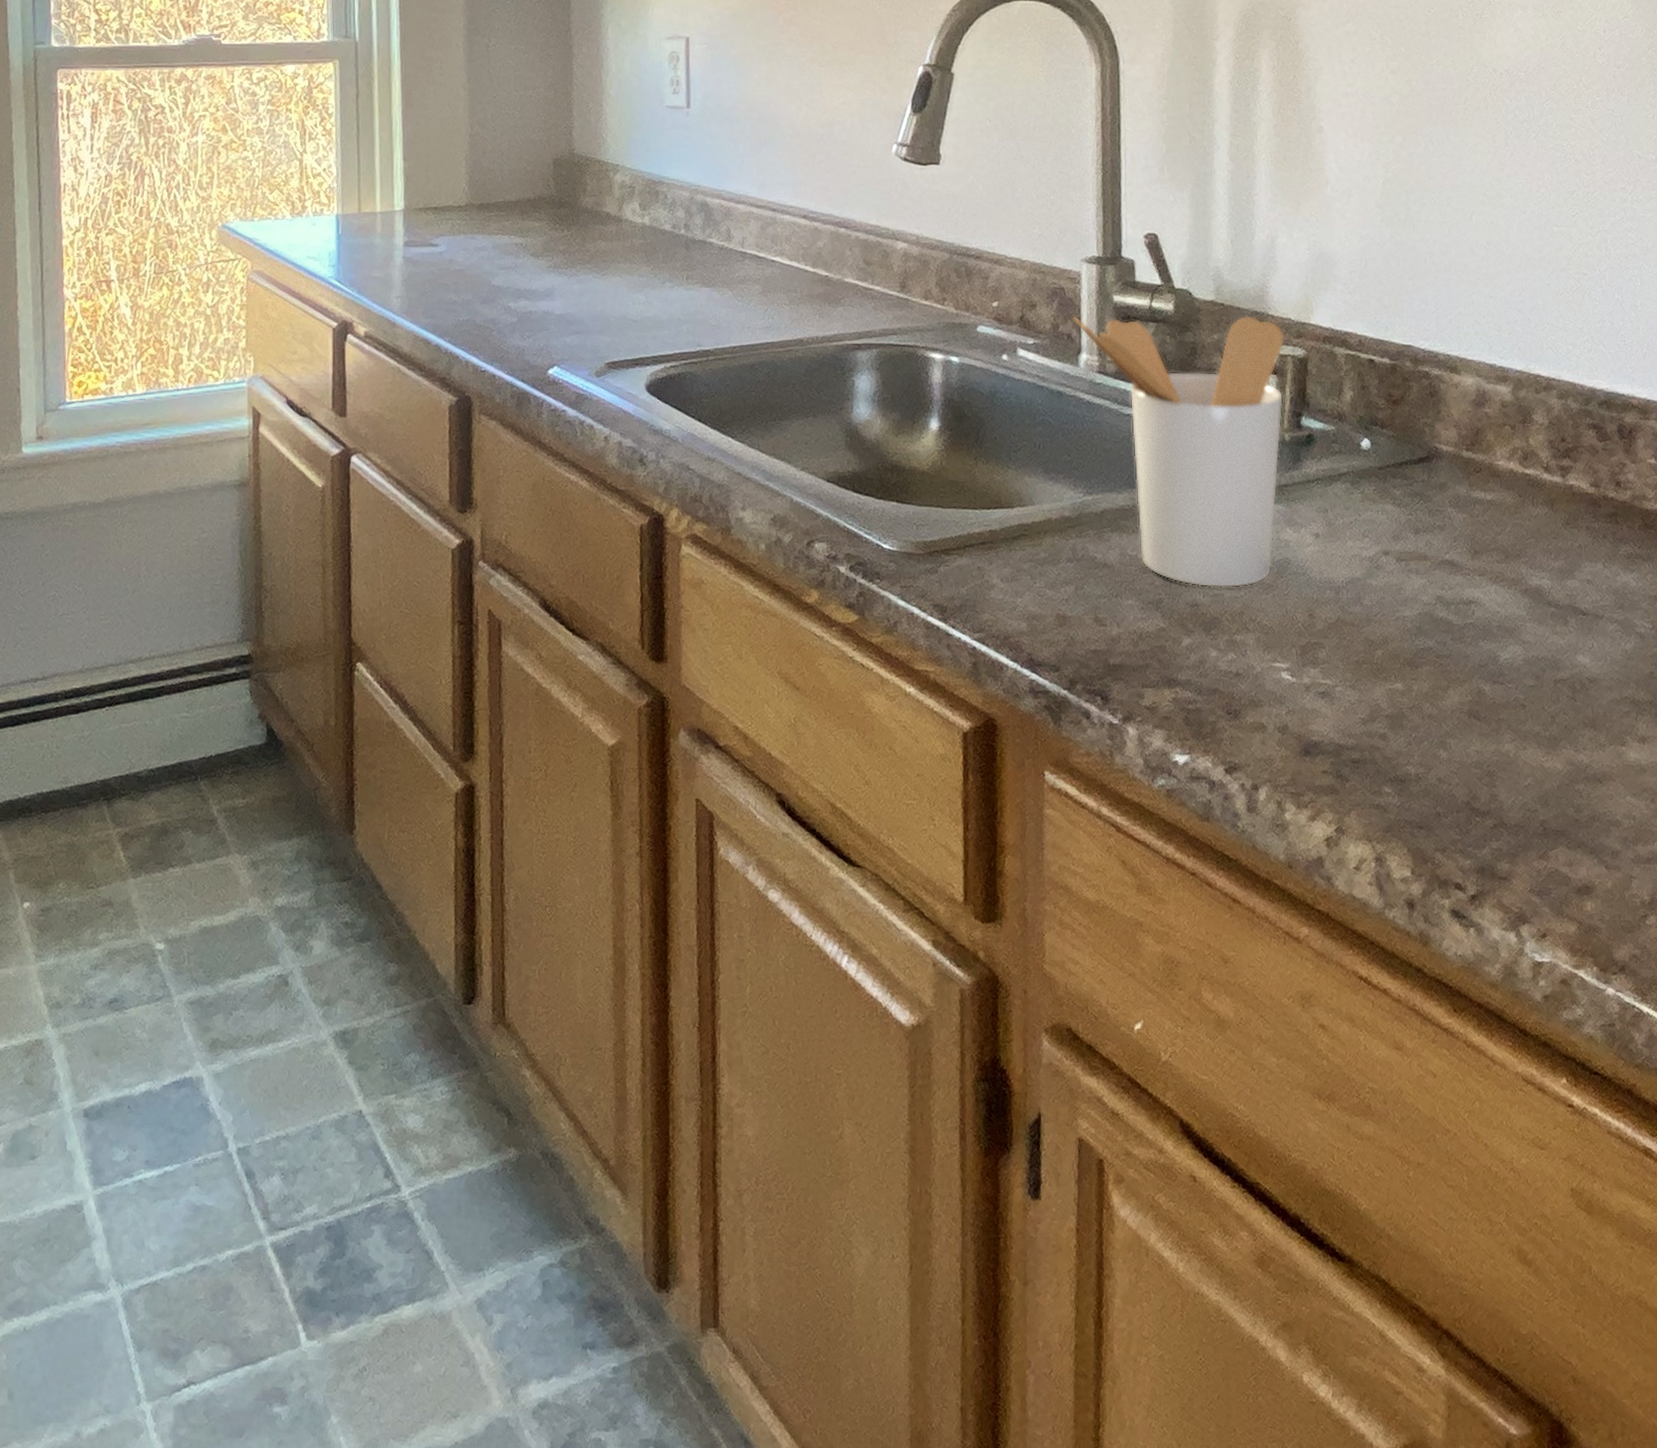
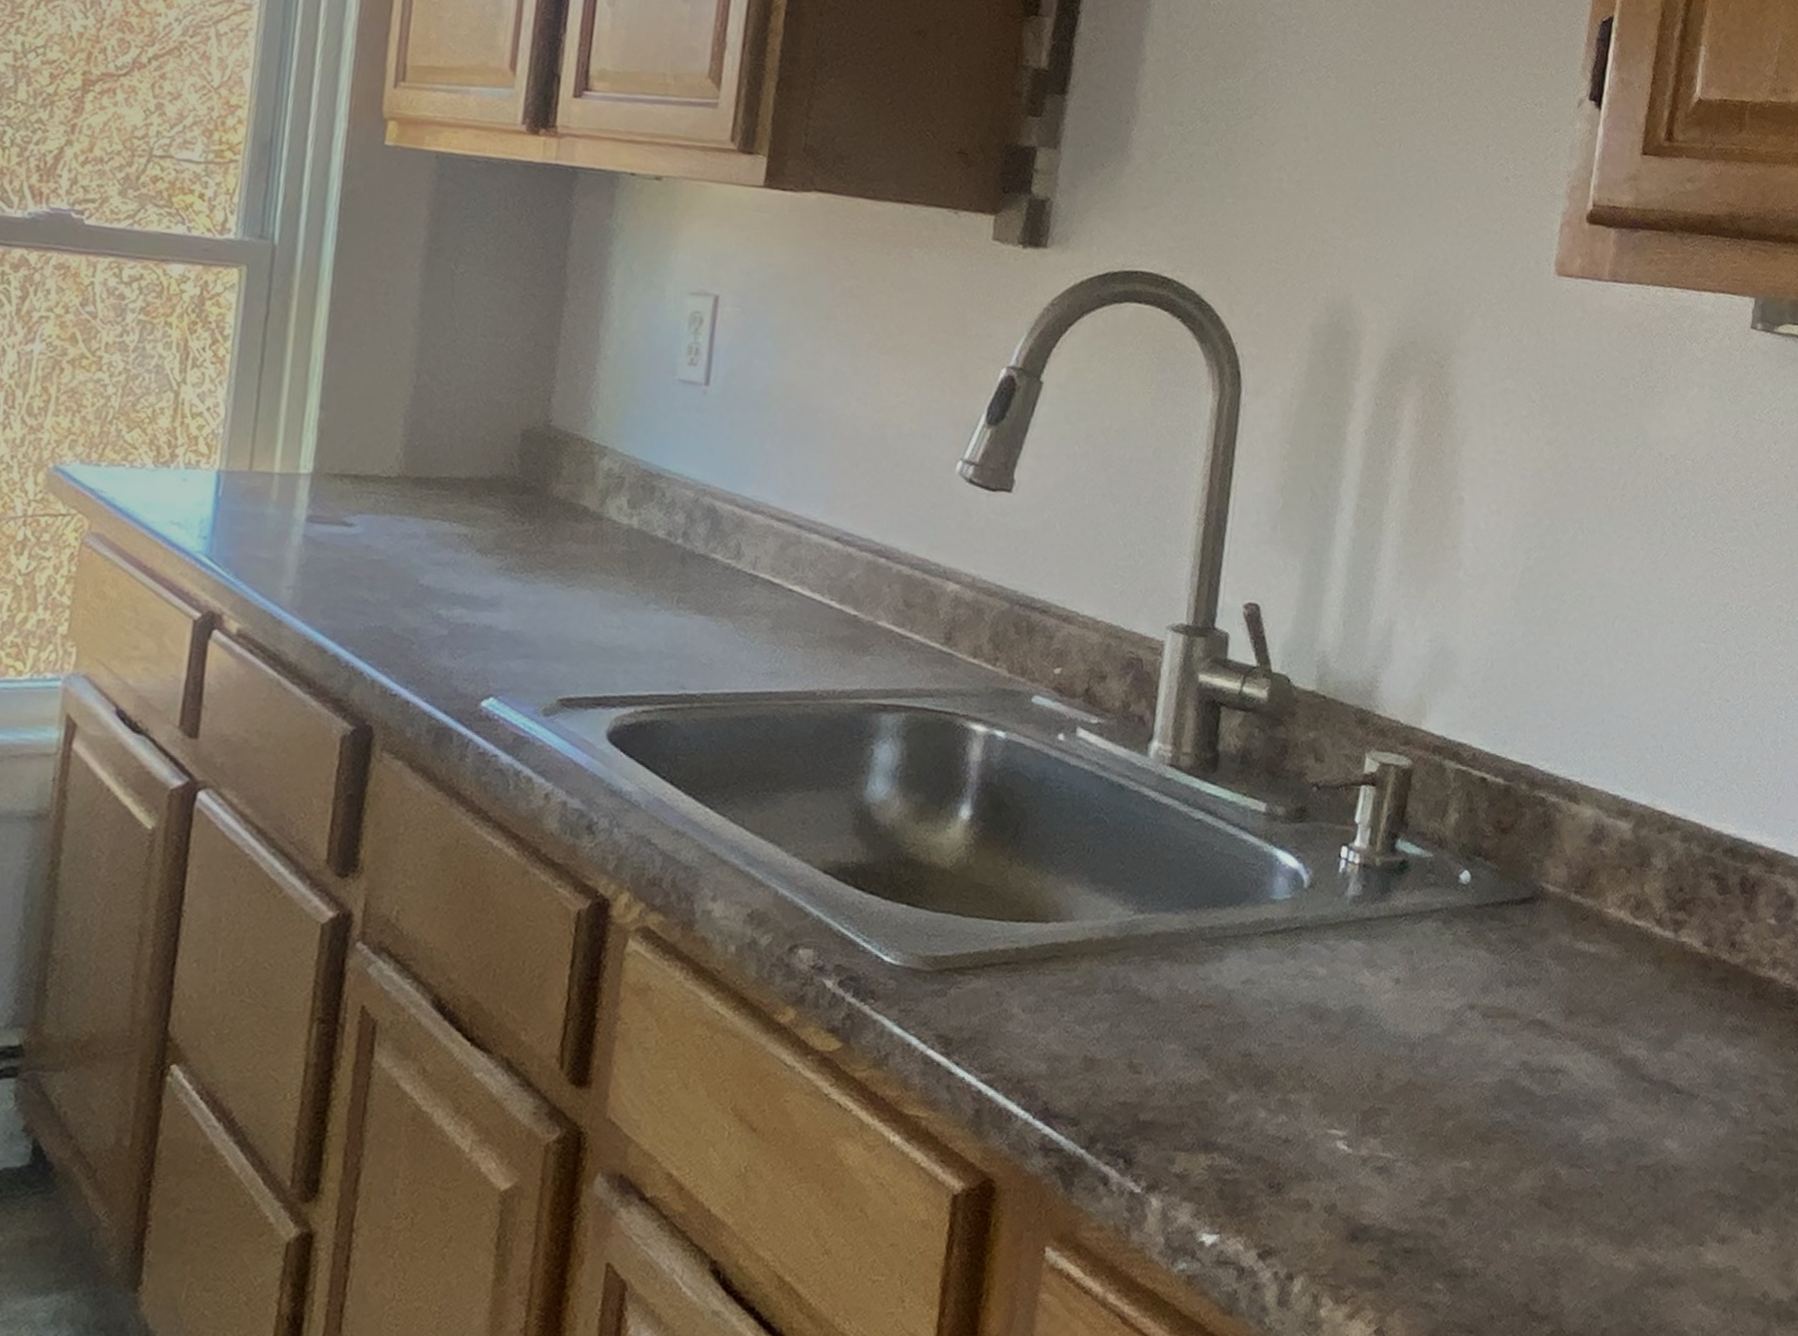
utensil holder: present [1072,316,1286,588] -> none [1147,694,1391,1037]

